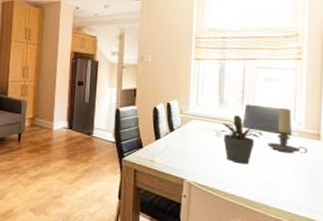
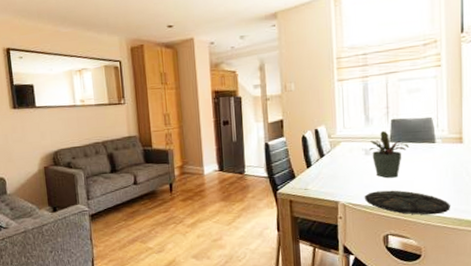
plate: none [212,175,303,211] -> present [365,190,450,215]
candle holder: present [267,108,308,155] -> none [414,117,452,161]

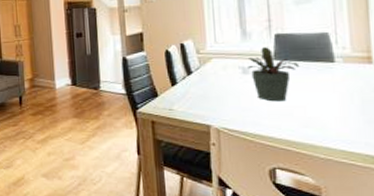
plate: present [365,190,450,215] -> none [244,116,359,148]

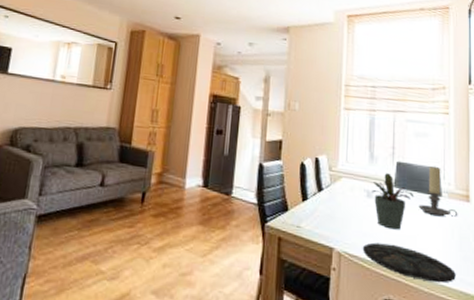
plate: none [244,116,359,148] -> present [363,242,456,283]
candle holder: none [306,31,358,83] -> present [418,166,458,218]

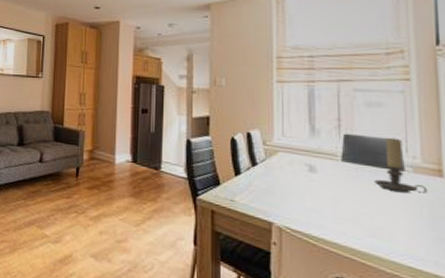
plate: present [363,242,456,283] -> none [308,218,428,264]
potted plant: present [372,173,414,230] -> none [315,147,368,206]

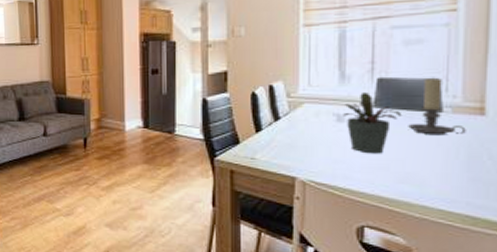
potted plant: none [315,147,368,206] -> present [343,93,402,154]

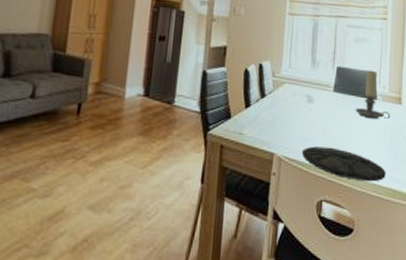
plate: none [333,169,460,207] -> present [302,146,386,182]
potted plant: present [343,93,402,154] -> none [312,78,352,133]

